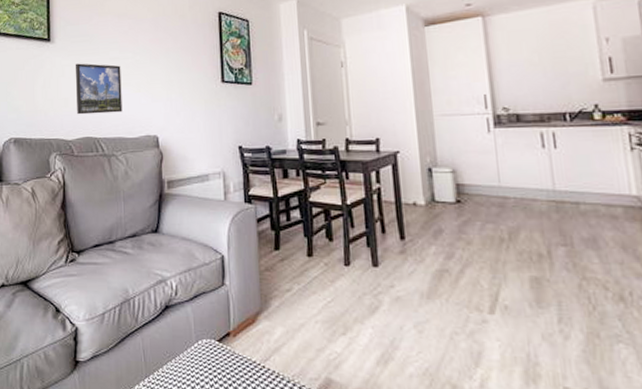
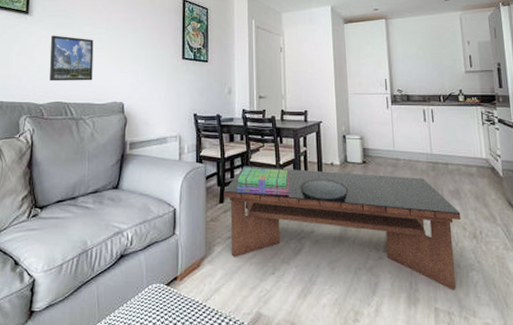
coffee table: none [279,206,601,367] -> present [223,166,461,291]
stack of books: none [295,208,360,243] -> present [237,167,289,196]

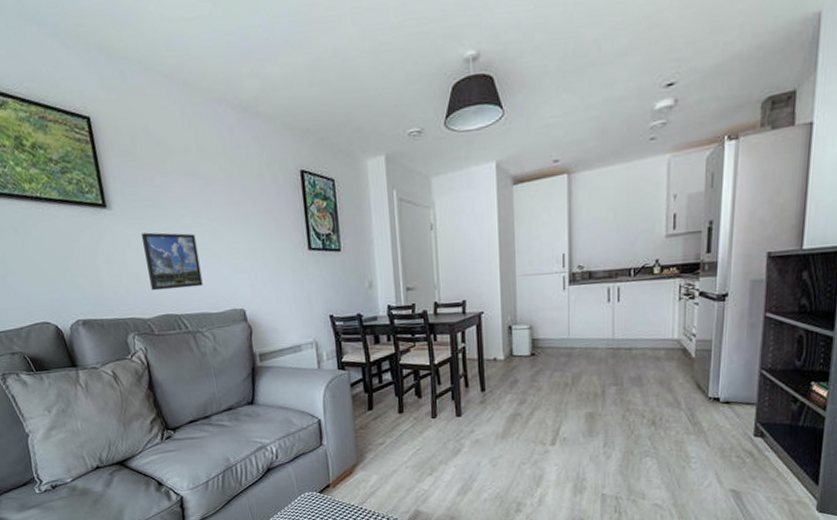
coffee table: present [223,166,461,291] -> none [372,366,640,477]
stack of books: present [237,167,289,196] -> none [386,369,446,399]

